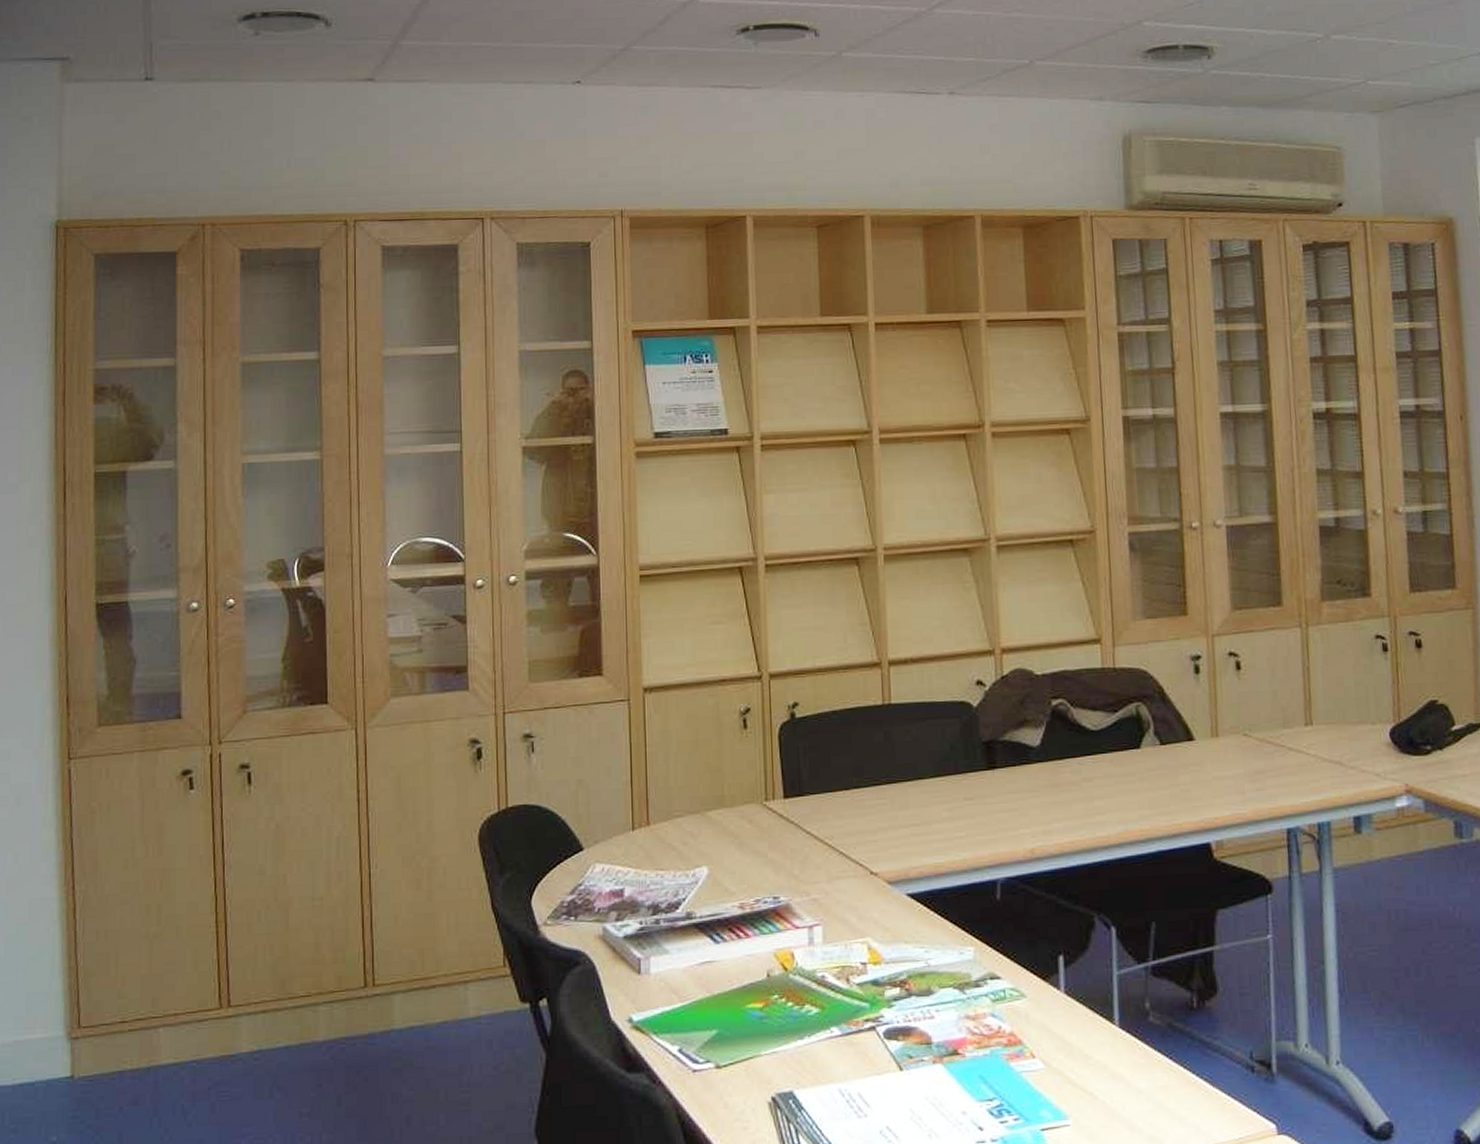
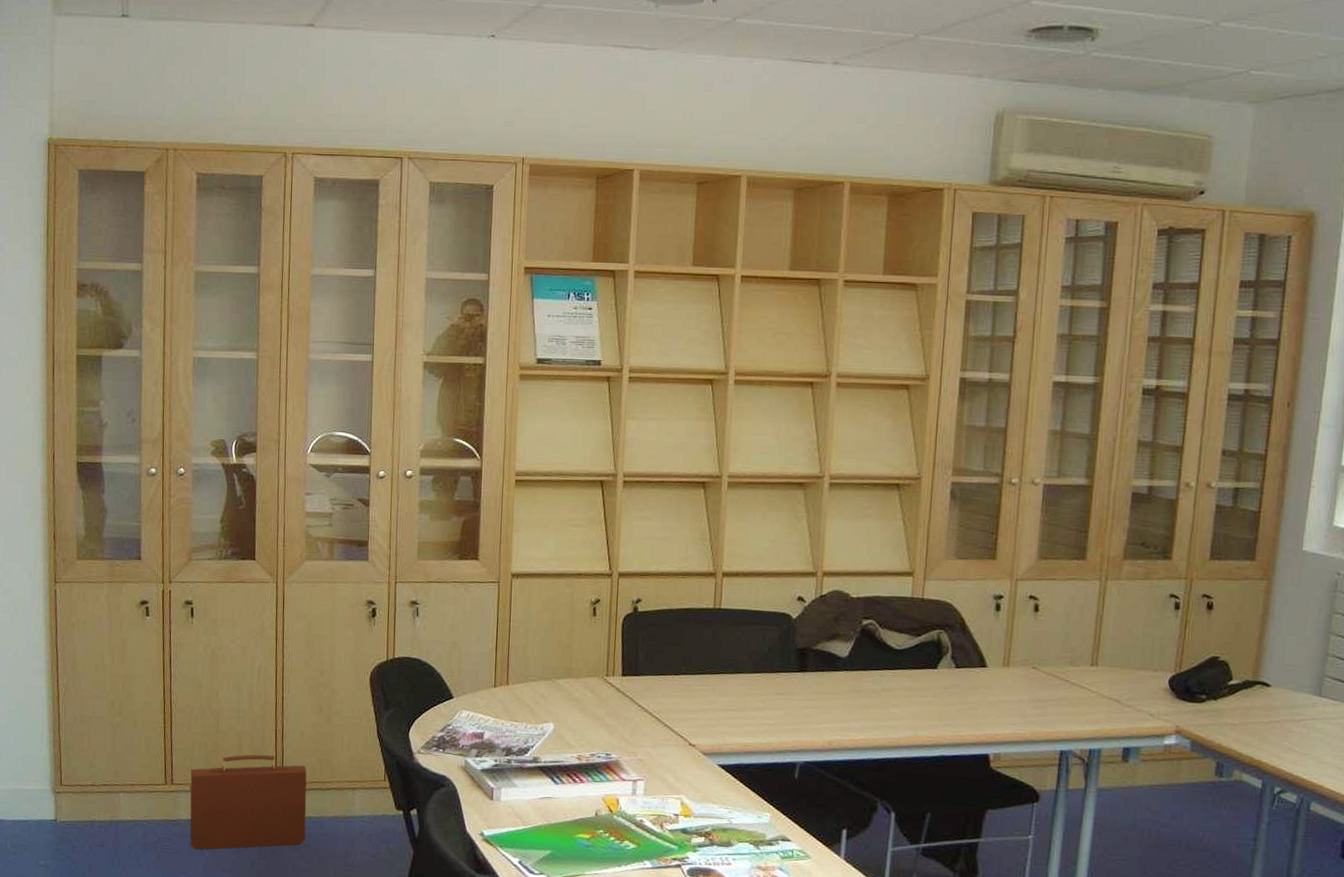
briefcase: none [251,951,406,1091] -> present [189,754,307,850]

